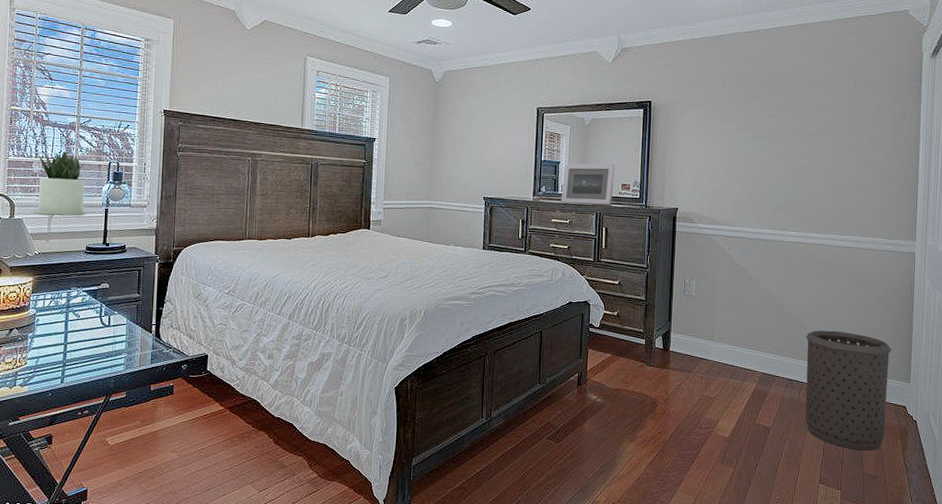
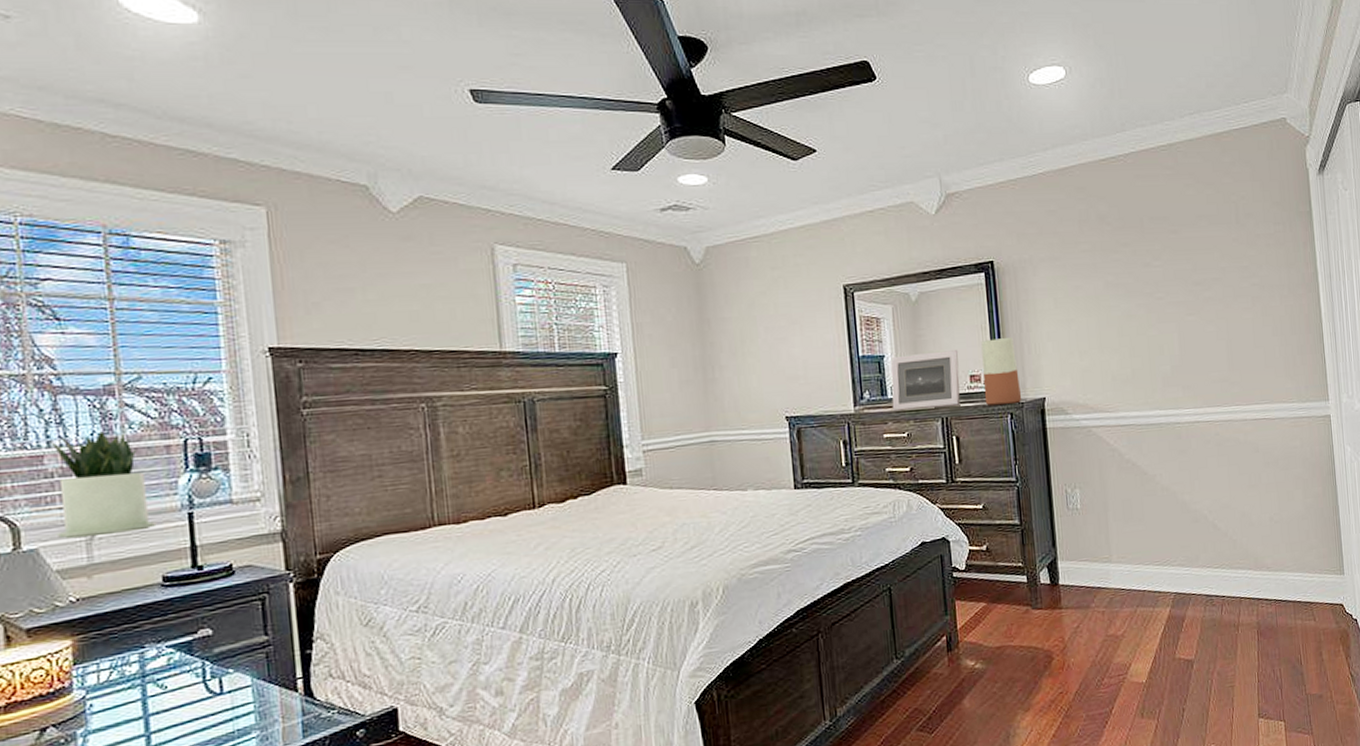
vase: none [631,159,660,210] -> present [981,338,1022,407]
laundry basket: present [805,330,892,451] -> none [1220,524,1324,669]

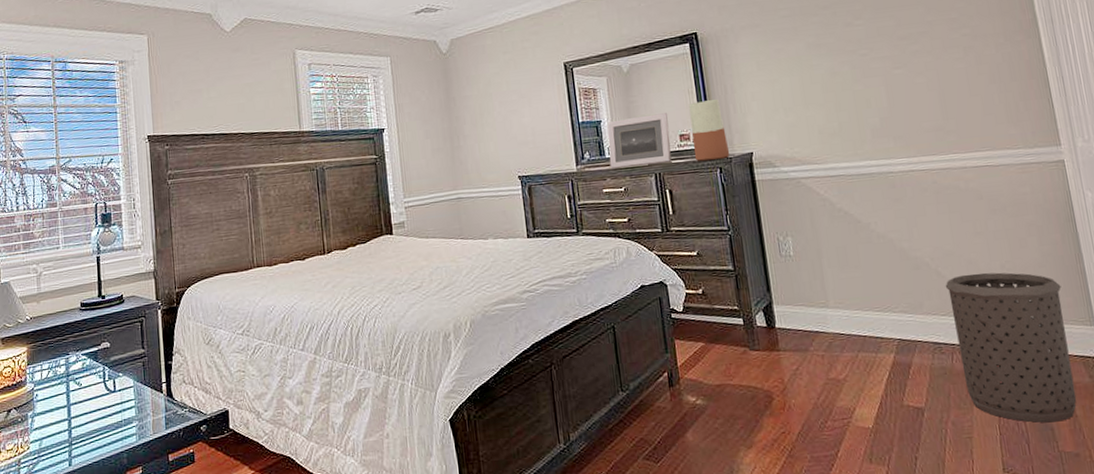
planter: present [50,431,157,540] -> none [19,199,78,275]
laundry basket: none [1220,524,1324,669] -> present [945,272,1077,423]

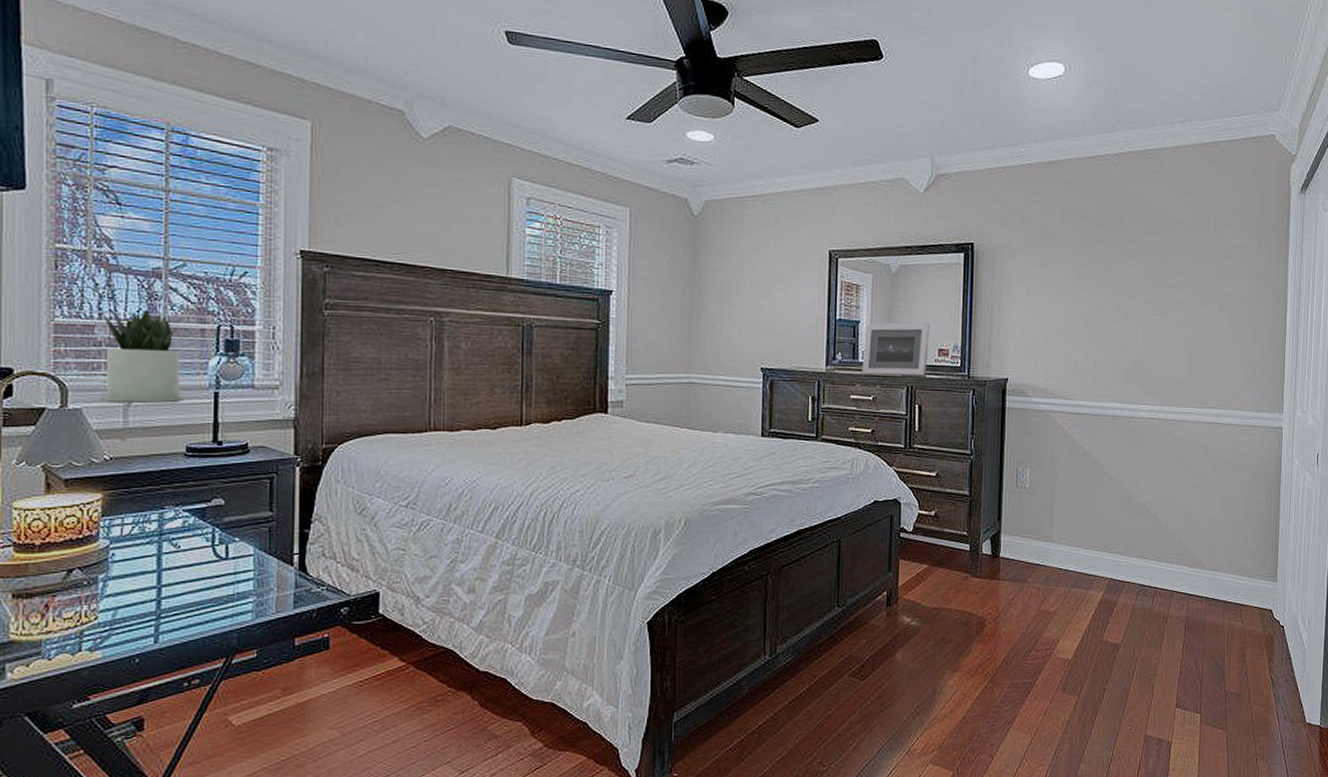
planter: none [19,199,78,275] -> present [98,309,186,404]
vase: present [689,99,730,162] -> none [950,317,986,381]
laundry basket: present [945,272,1077,423] -> none [1159,523,1257,665]

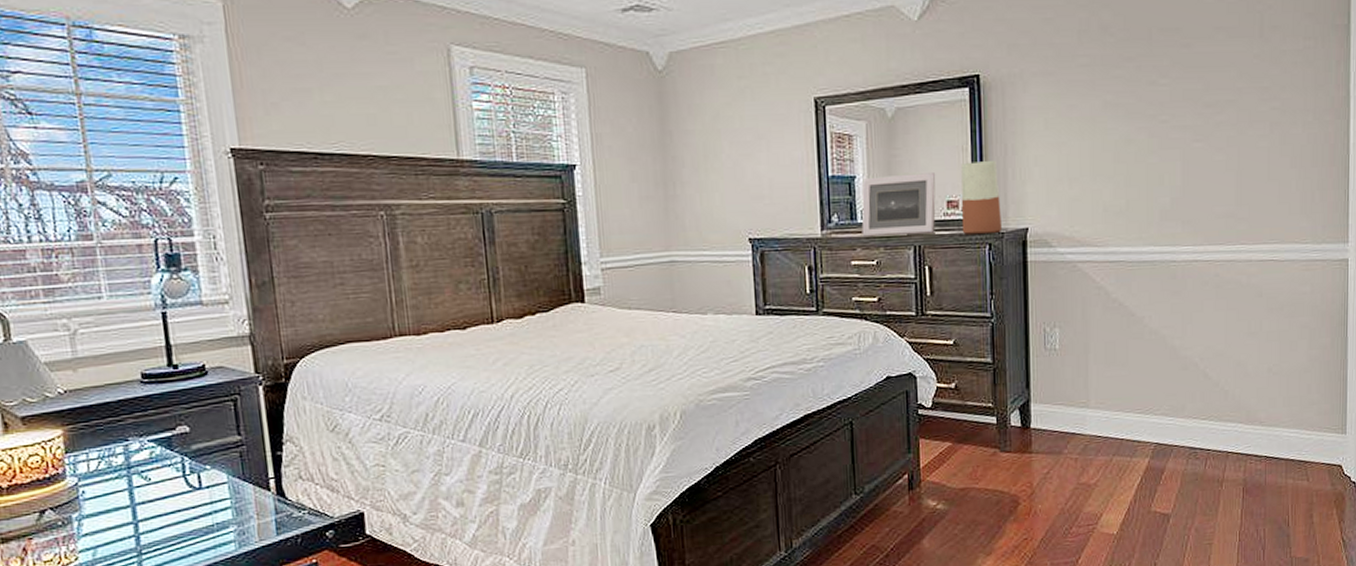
planter: present [98,309,186,404] -> none [31,228,133,333]
vase: none [950,317,986,381] -> present [961,161,1003,236]

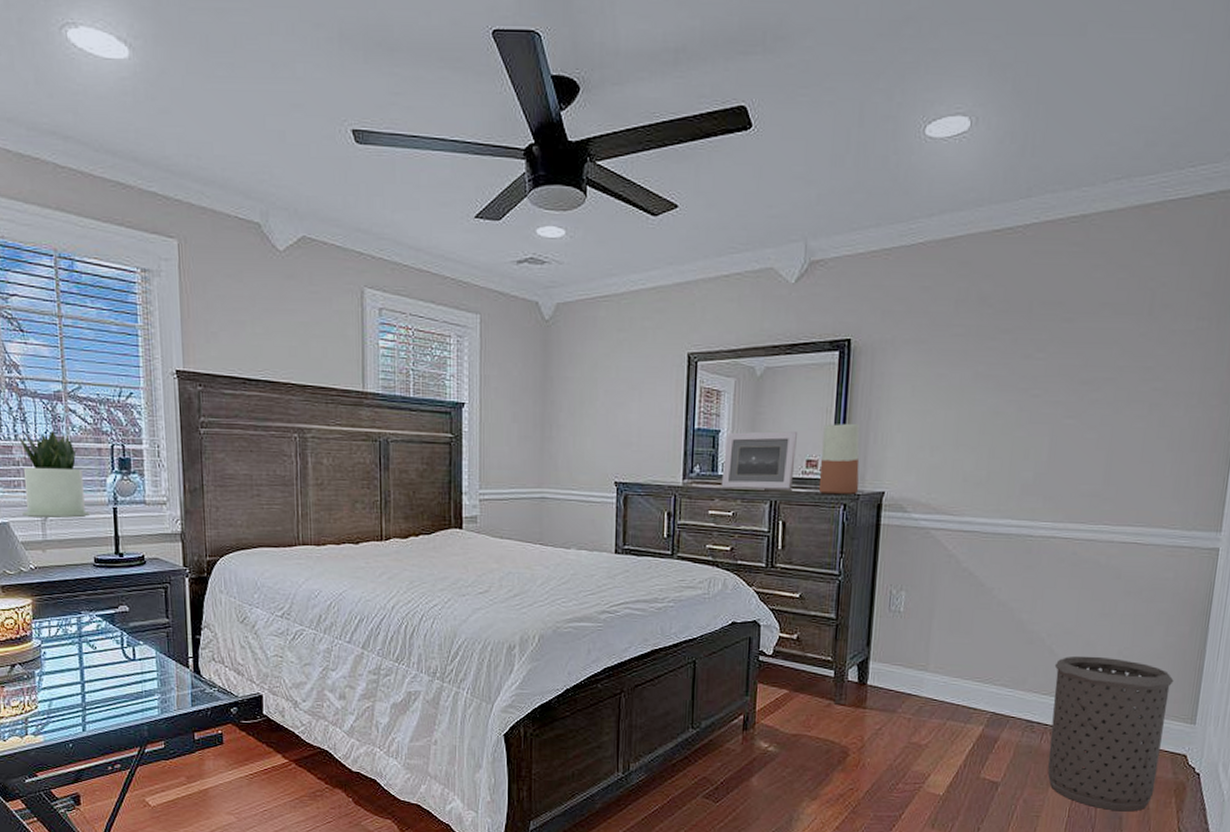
planter: none [31,228,133,333] -> present [17,431,91,519]
laundry basket: none [1210,375,1322,529] -> present [1047,655,1174,812]

